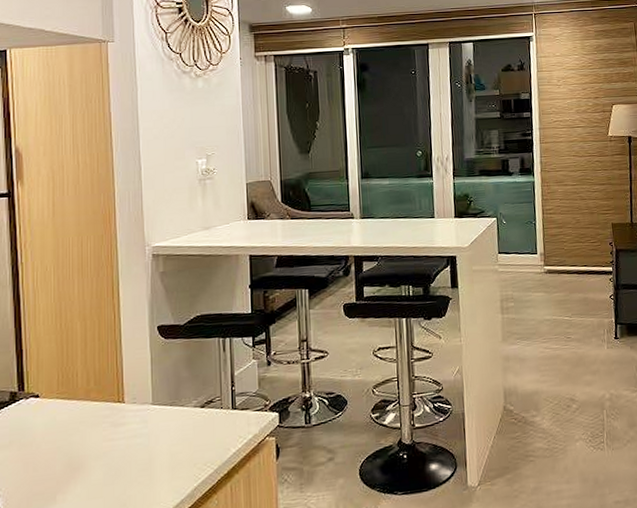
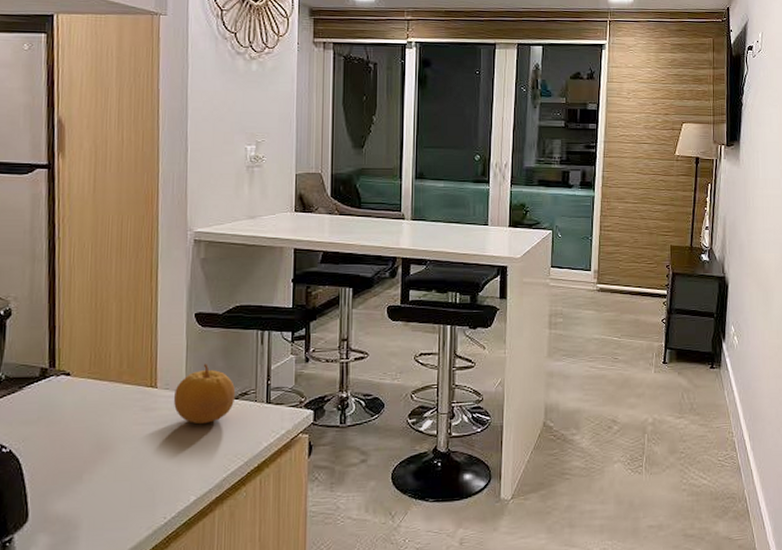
fruit: none [142,375,202,436] -> present [174,363,236,425]

